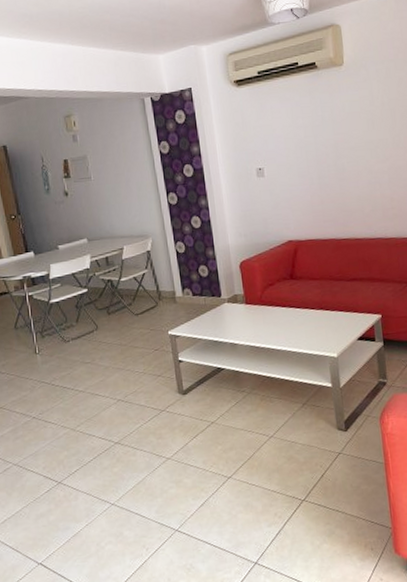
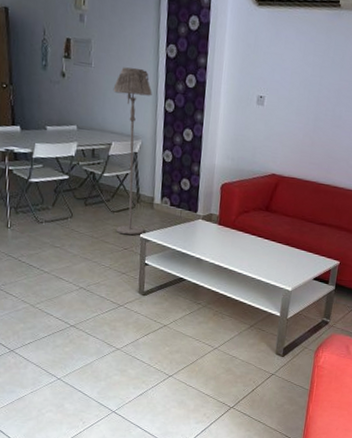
floor lamp: none [115,170,172,336] -> present [113,67,152,236]

